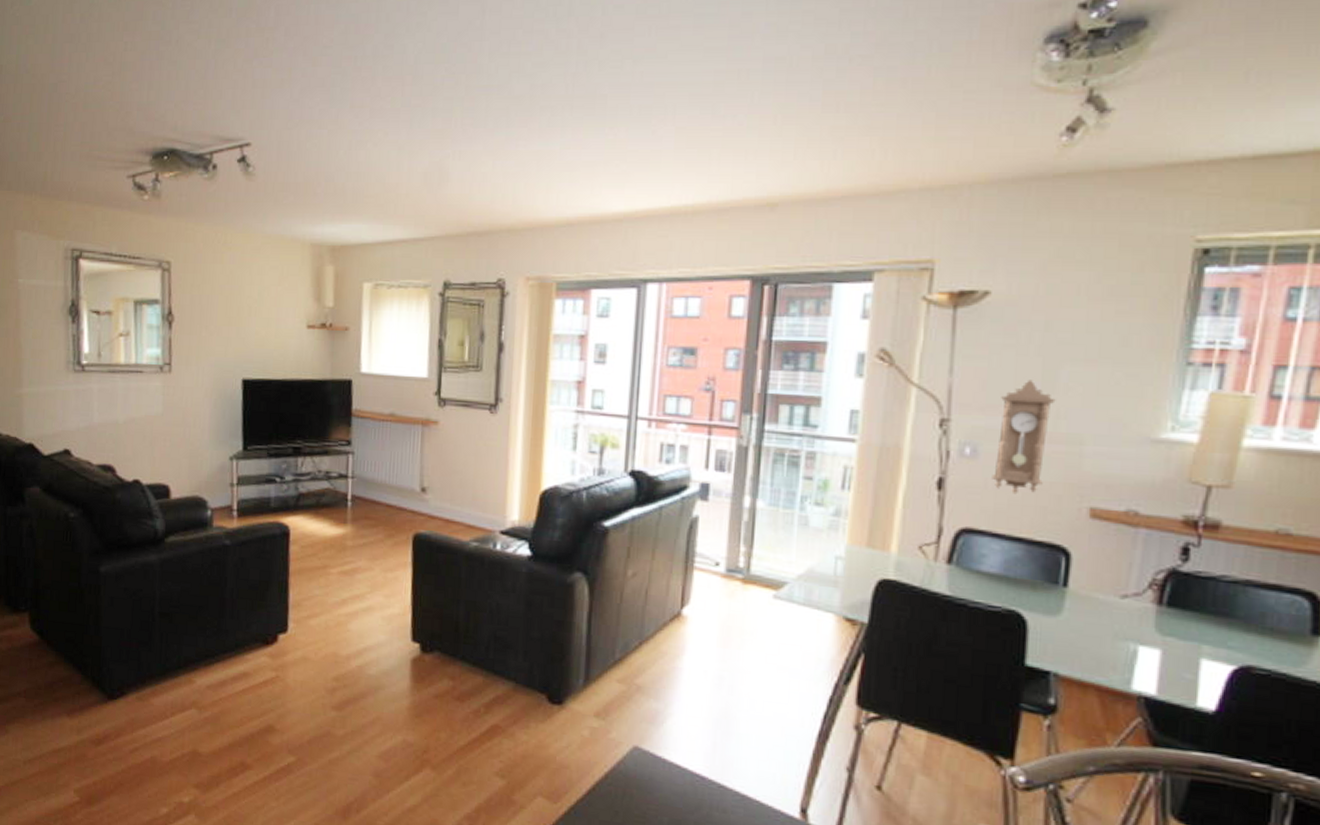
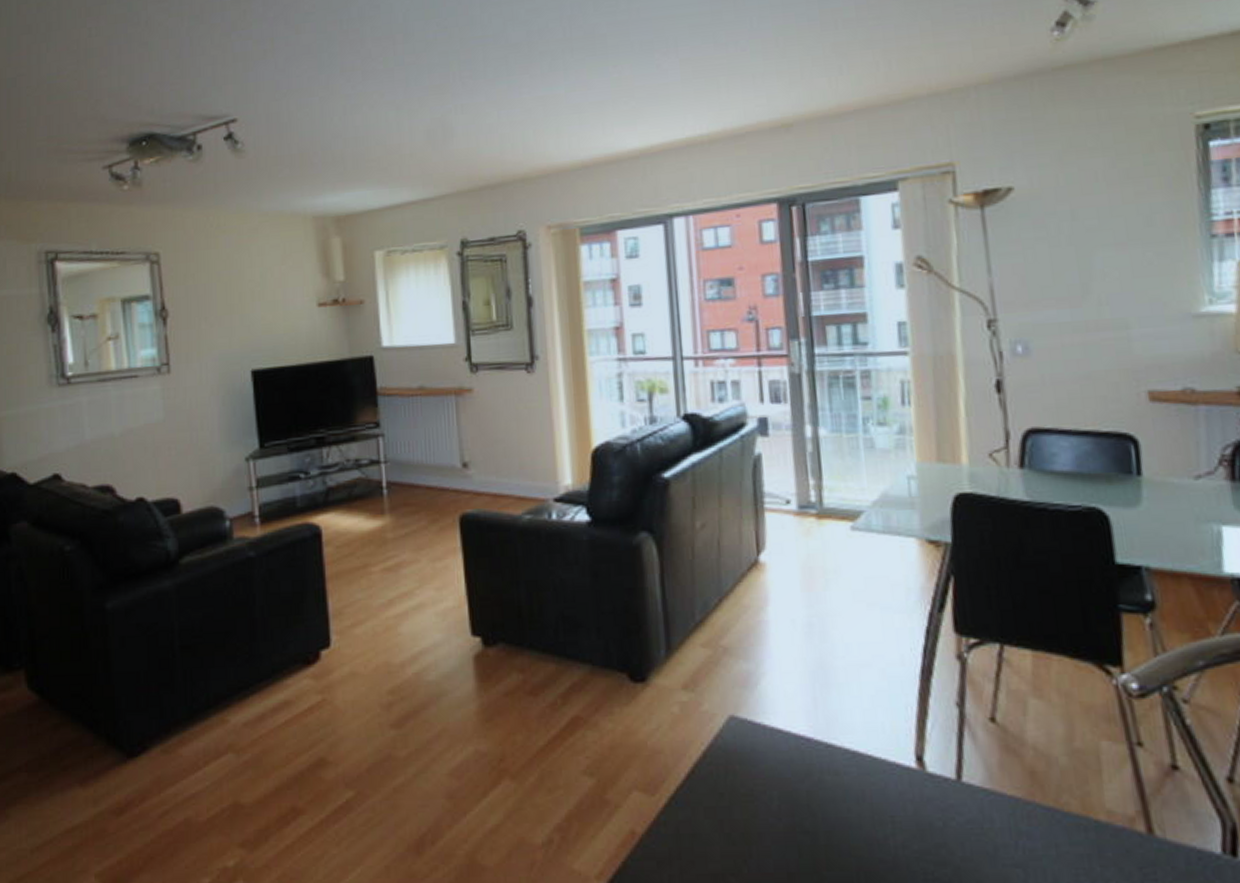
pendulum clock: present [992,380,1056,495] -> none [1042,270,1098,388]

